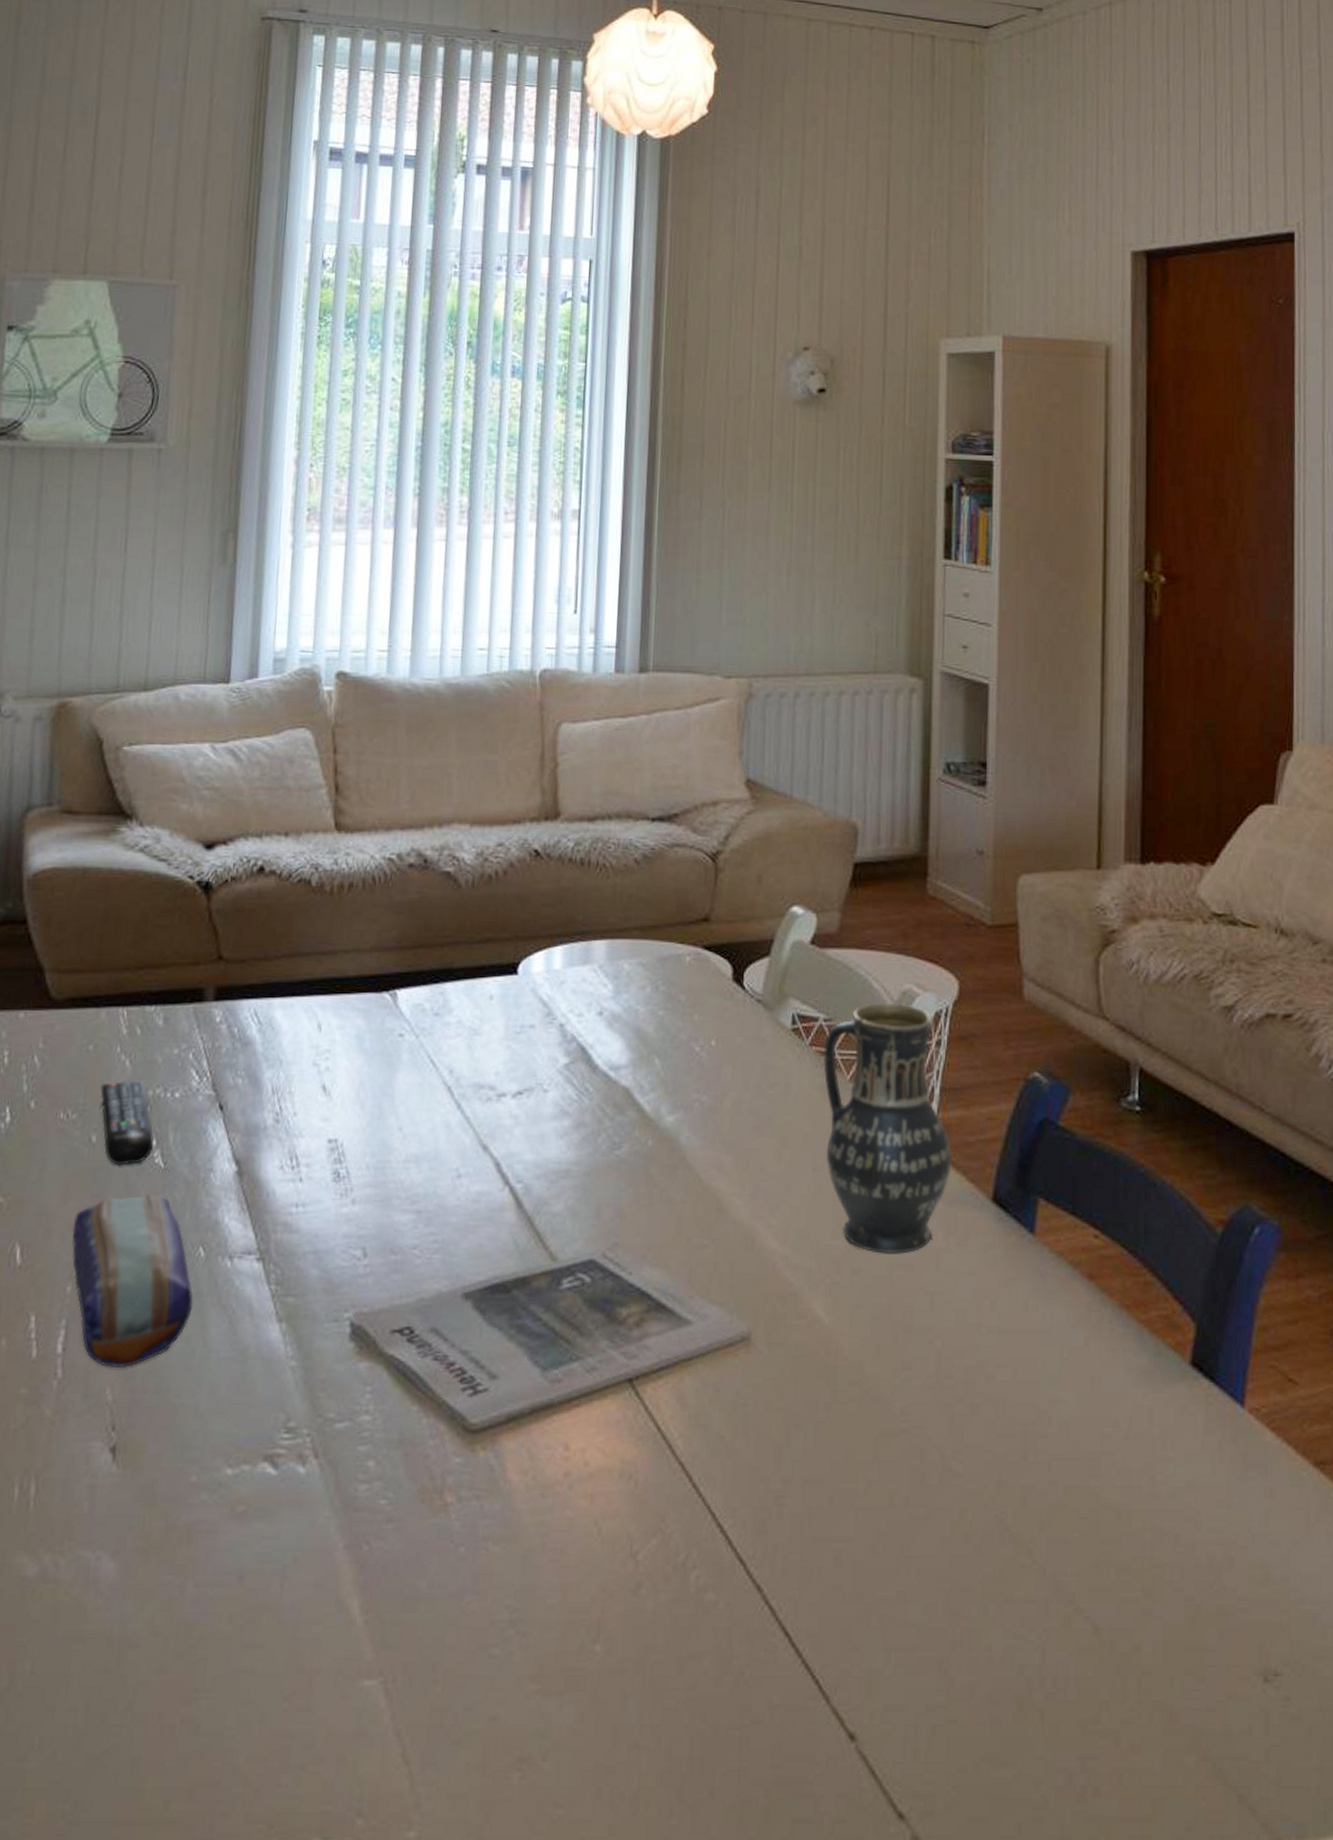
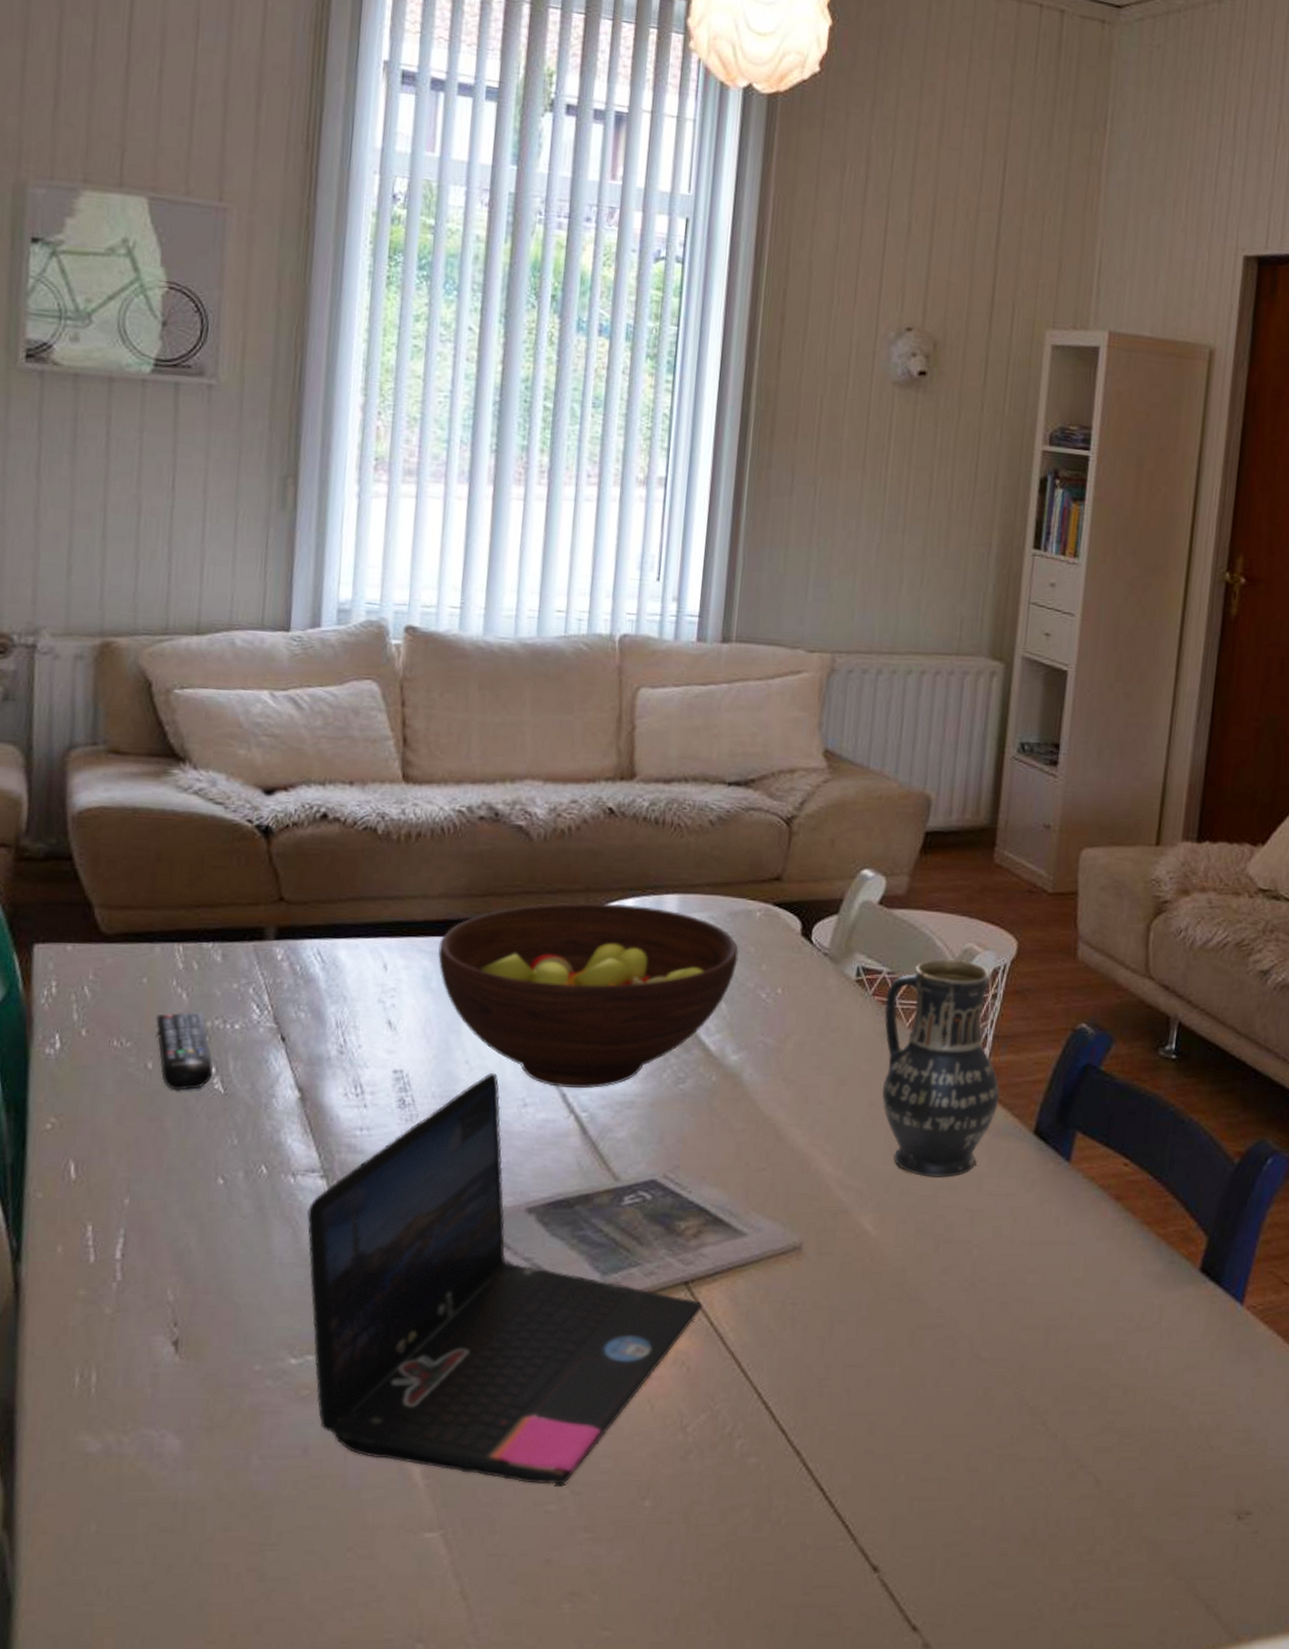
pencil case: present [72,1194,193,1369] -> none [129,1116,256,1273]
laptop: none [243,1141,649,1623] -> present [307,1073,703,1485]
fruit bowl: none [370,951,670,1157] -> present [437,902,739,1088]

